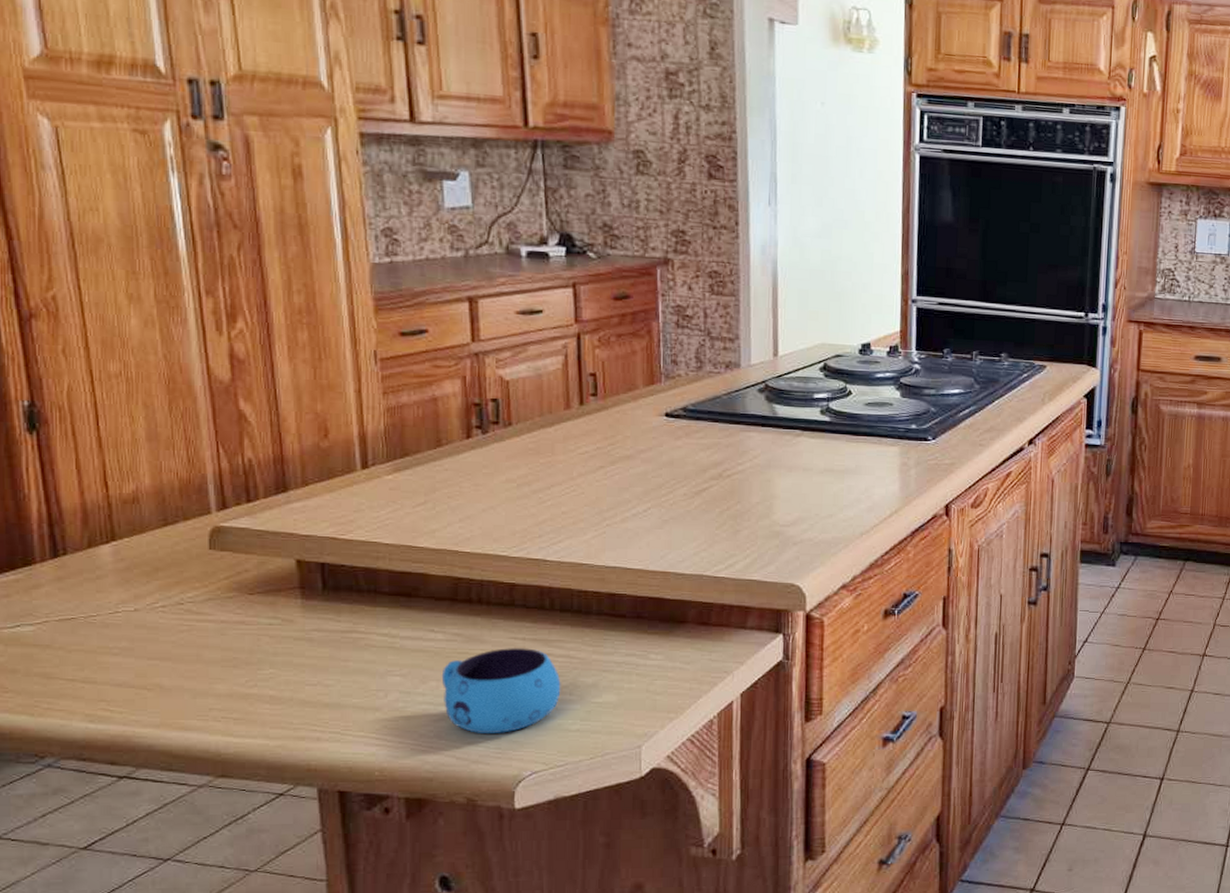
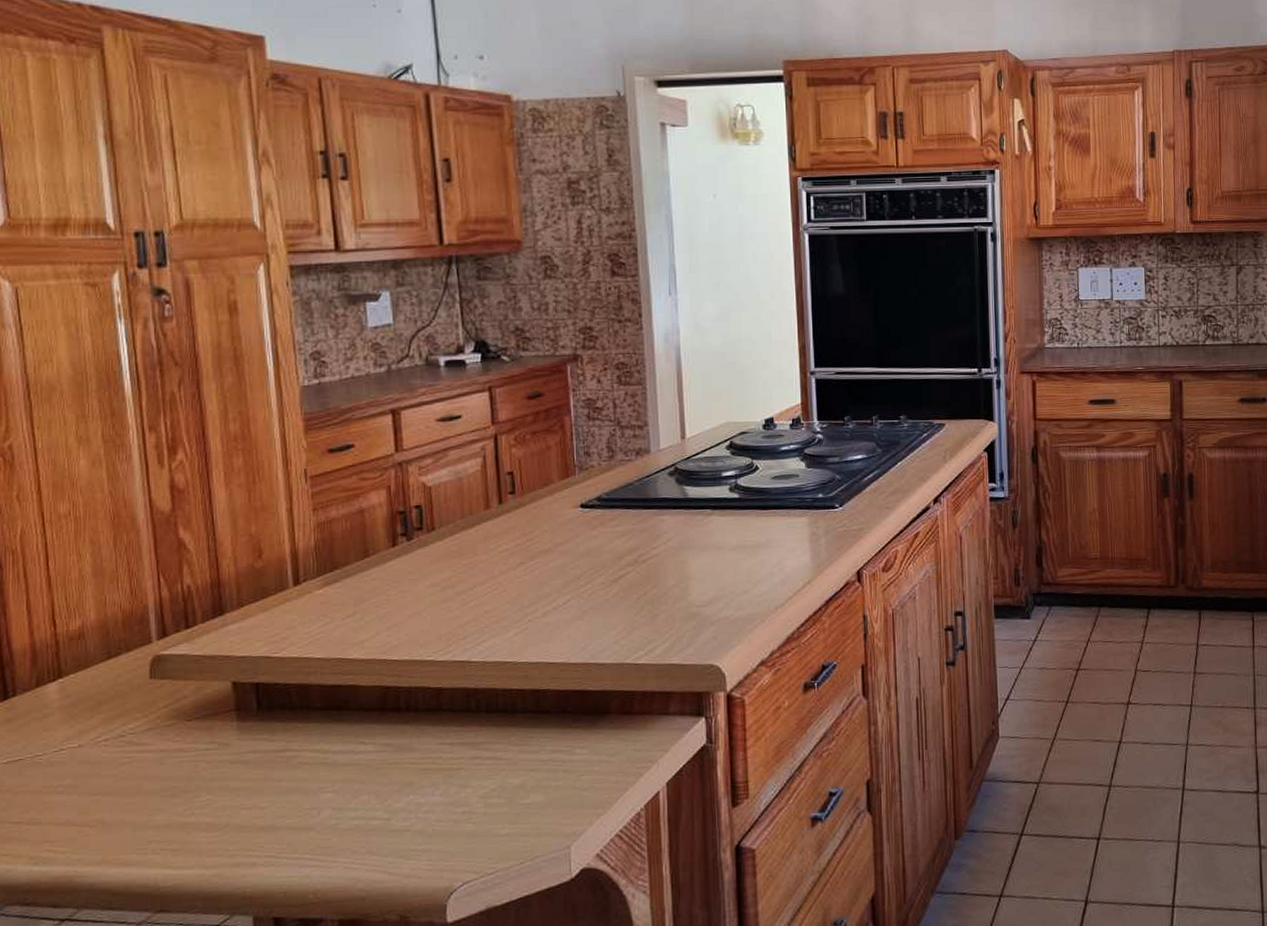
mug: present [441,648,561,734] -> none [372,753,489,846]

